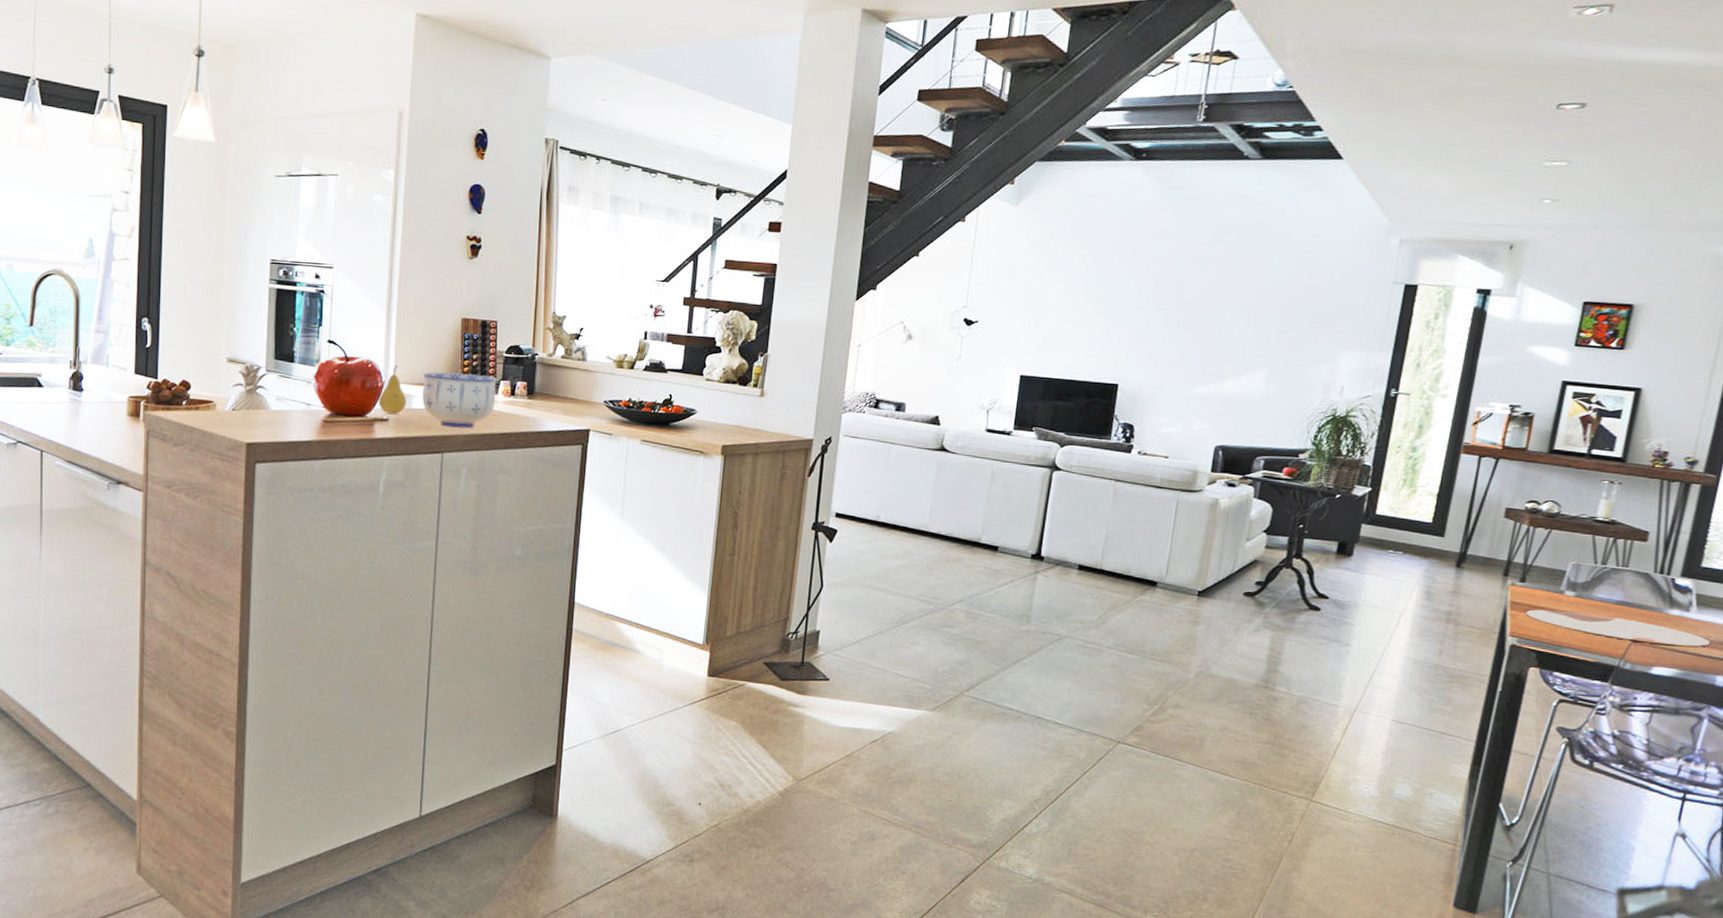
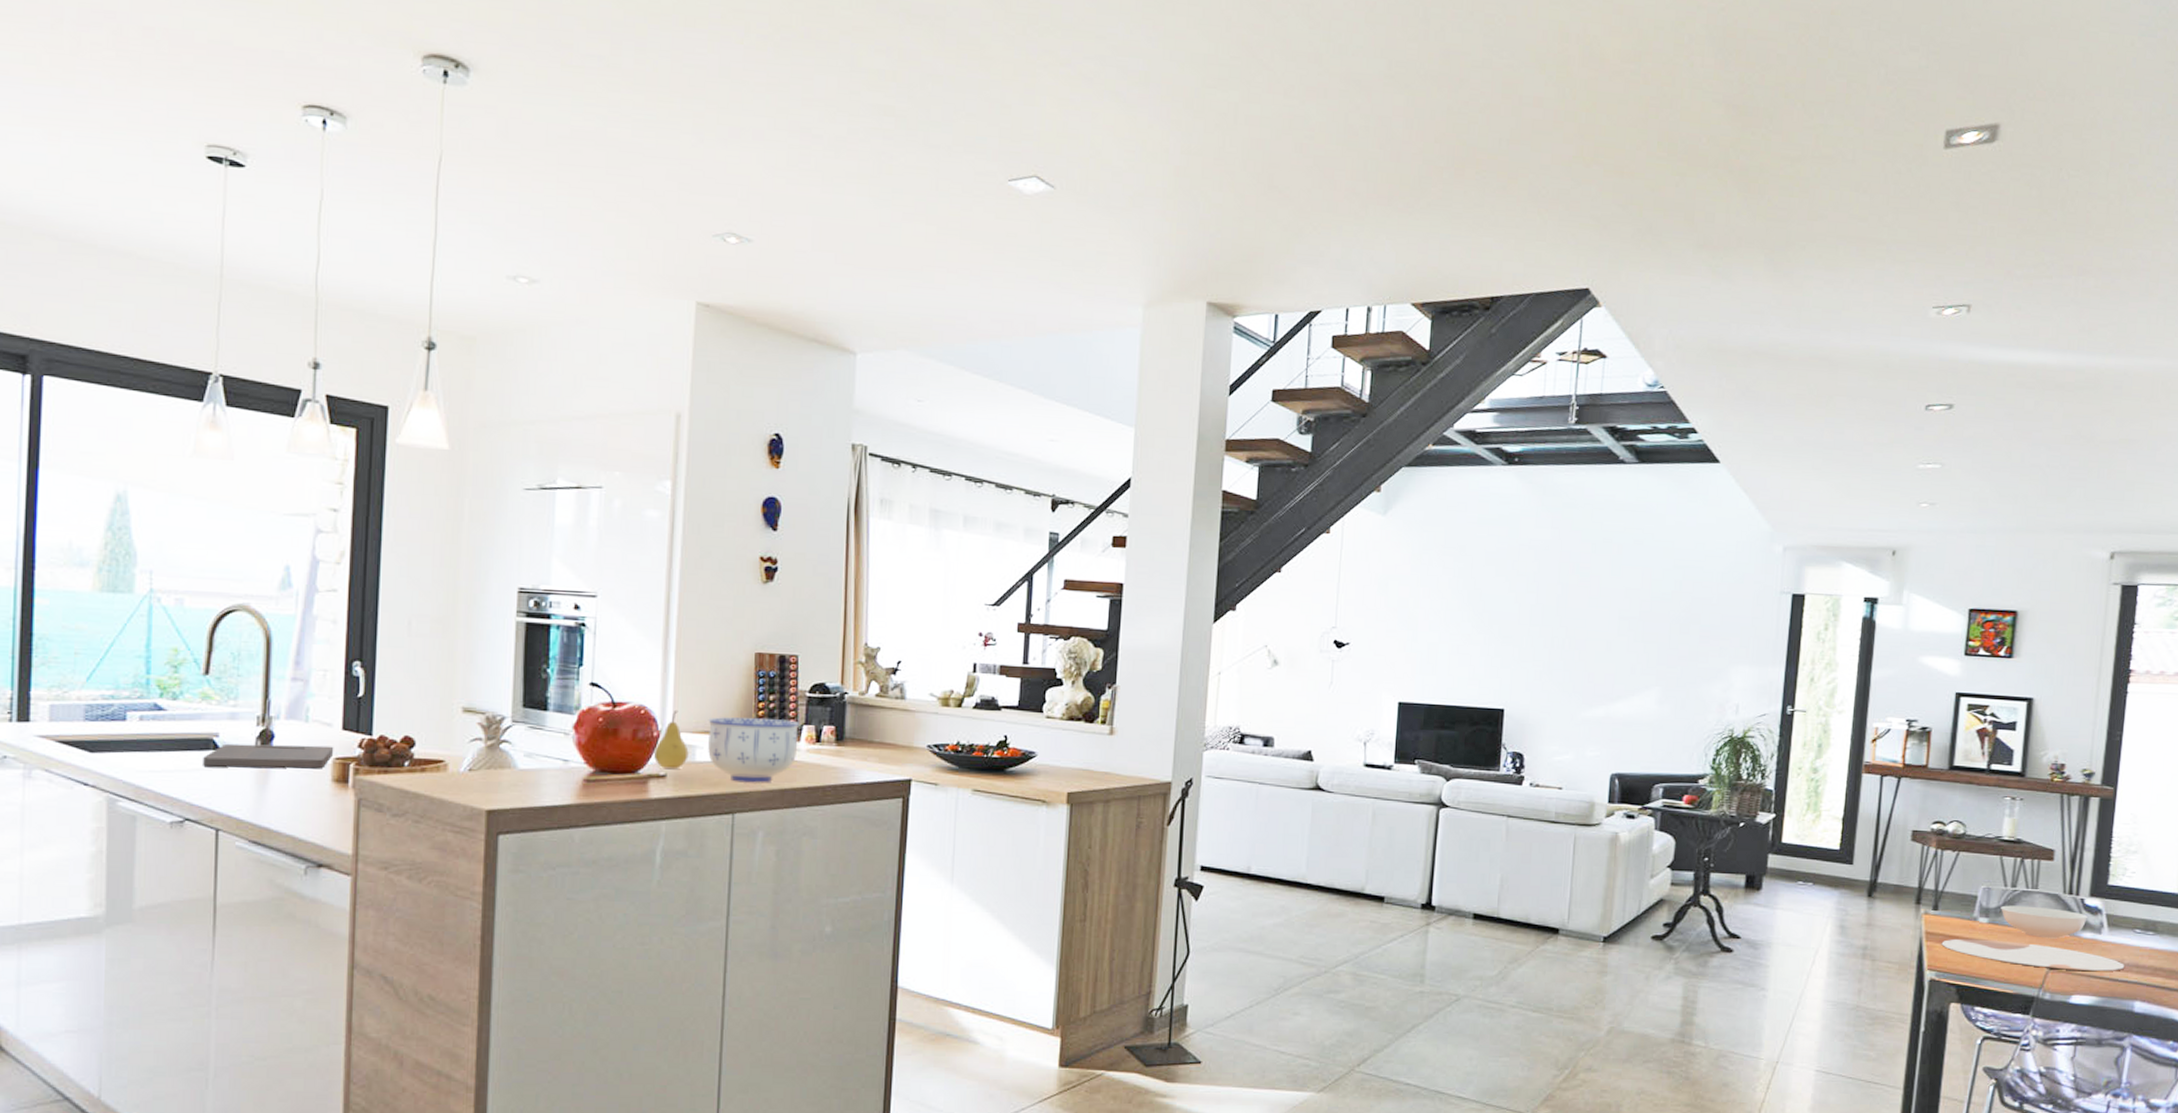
cutting board: none [30,382,129,405] -> present [203,743,334,769]
bowl: none [1588,581,1677,614] -> present [2001,905,2088,939]

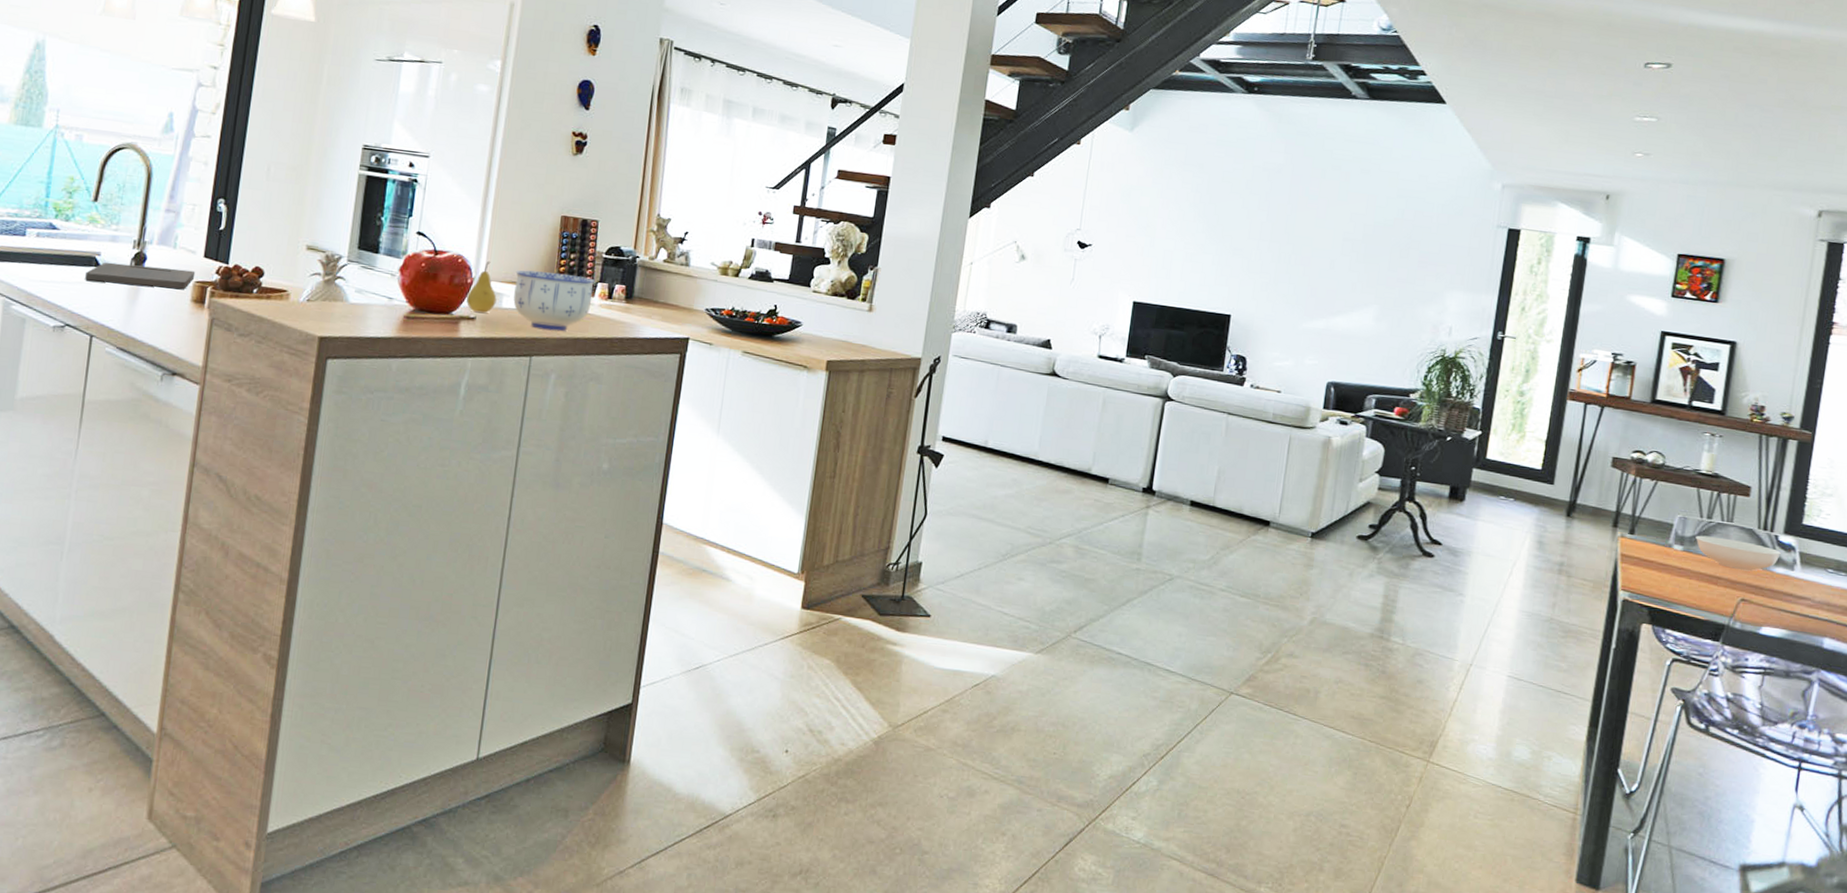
placemat: present [1941,938,2124,972] -> none [1636,563,1815,607]

